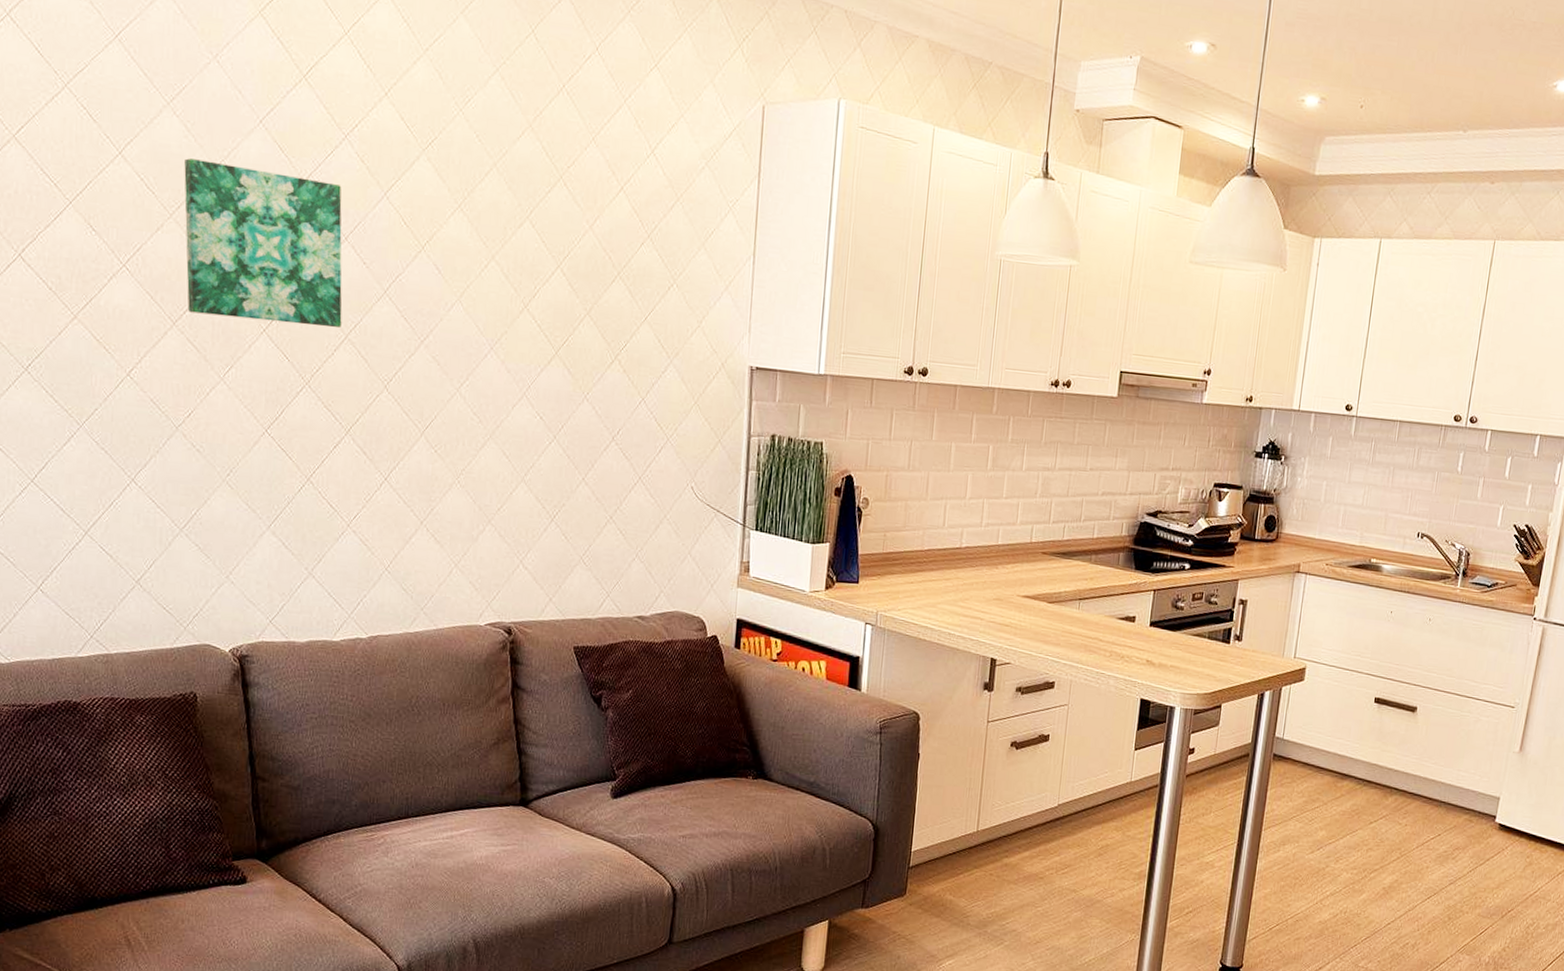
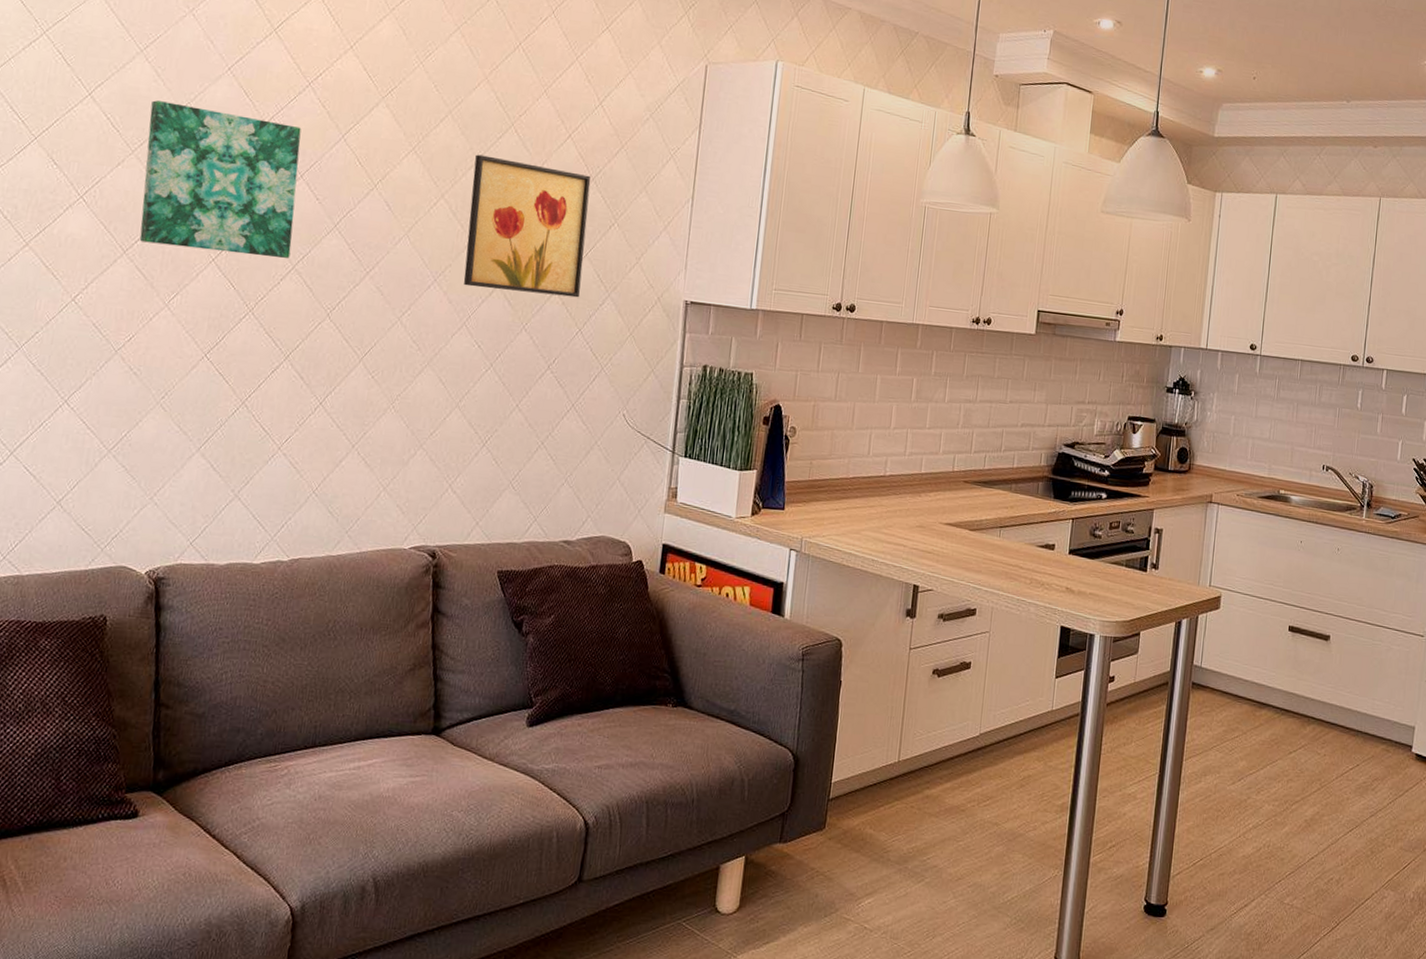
wall art: none [520,211,647,365] -> present [463,154,591,298]

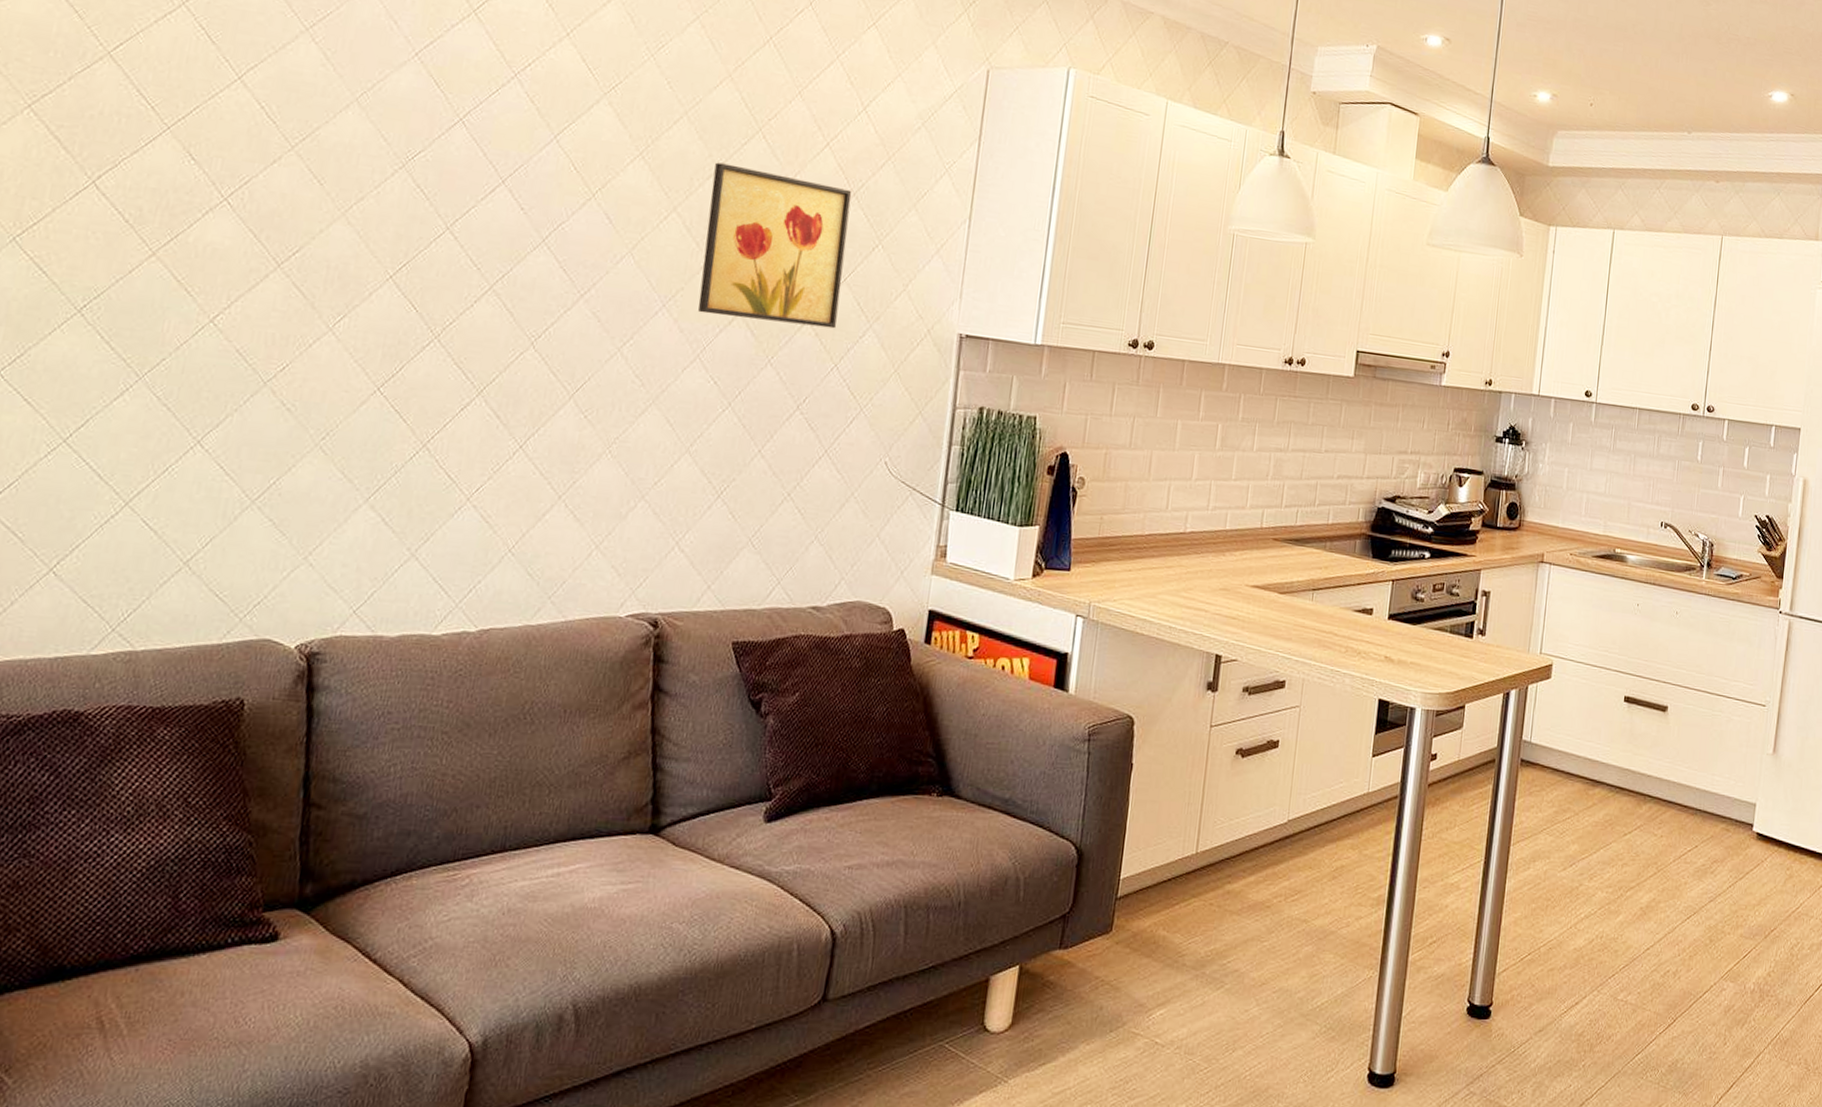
wall art: present [139,100,301,259] -> none [298,88,504,277]

